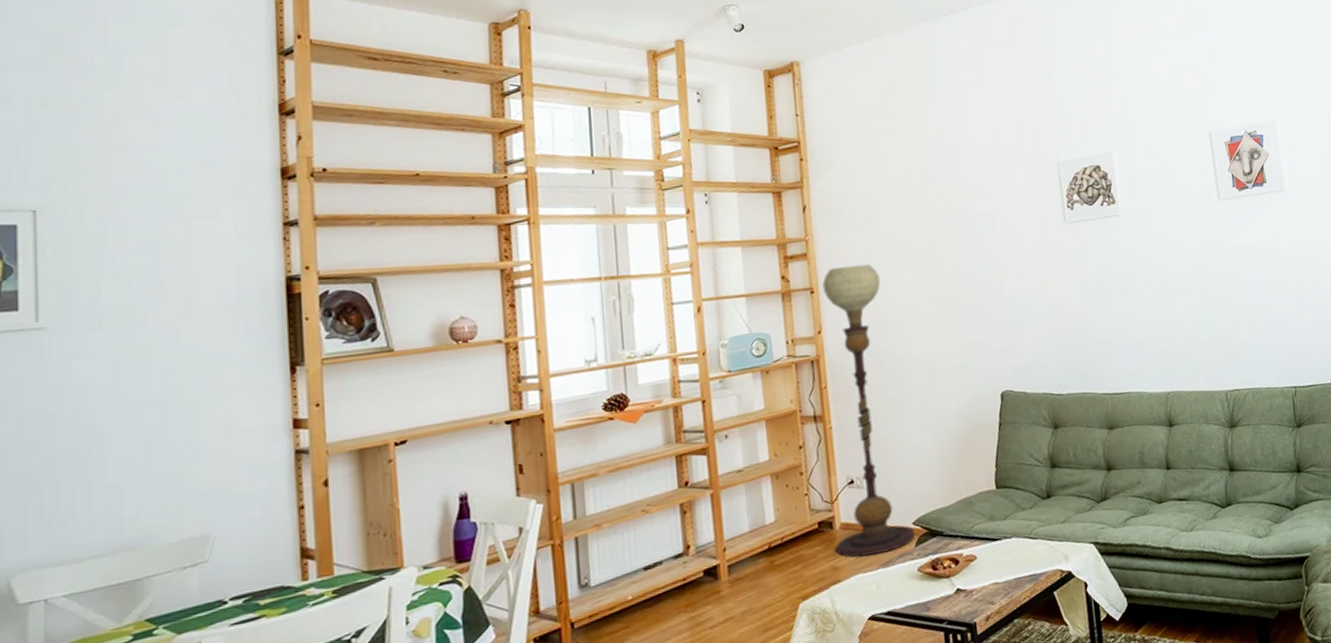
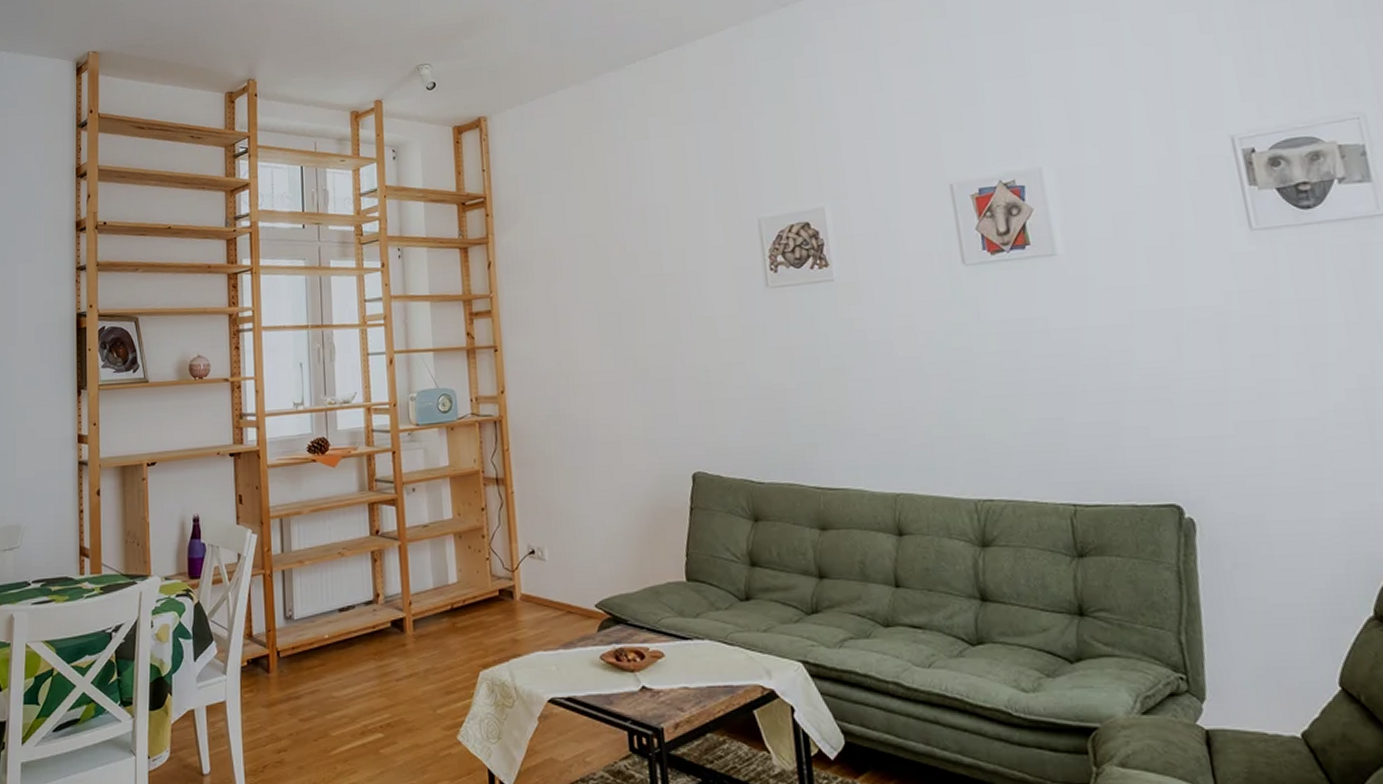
floor lamp: present [822,264,916,558] -> none [506,324,598,633]

